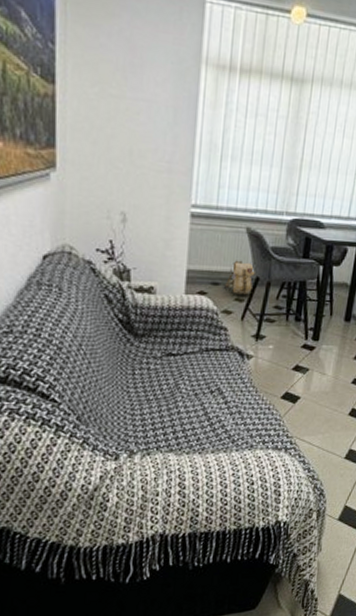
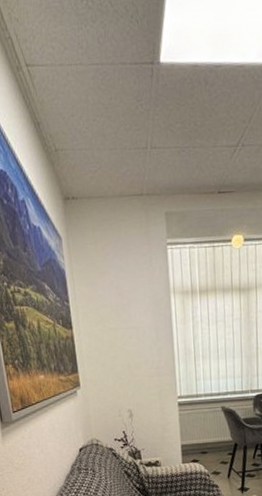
backpack: present [224,260,255,295] -> none [211,432,233,459]

